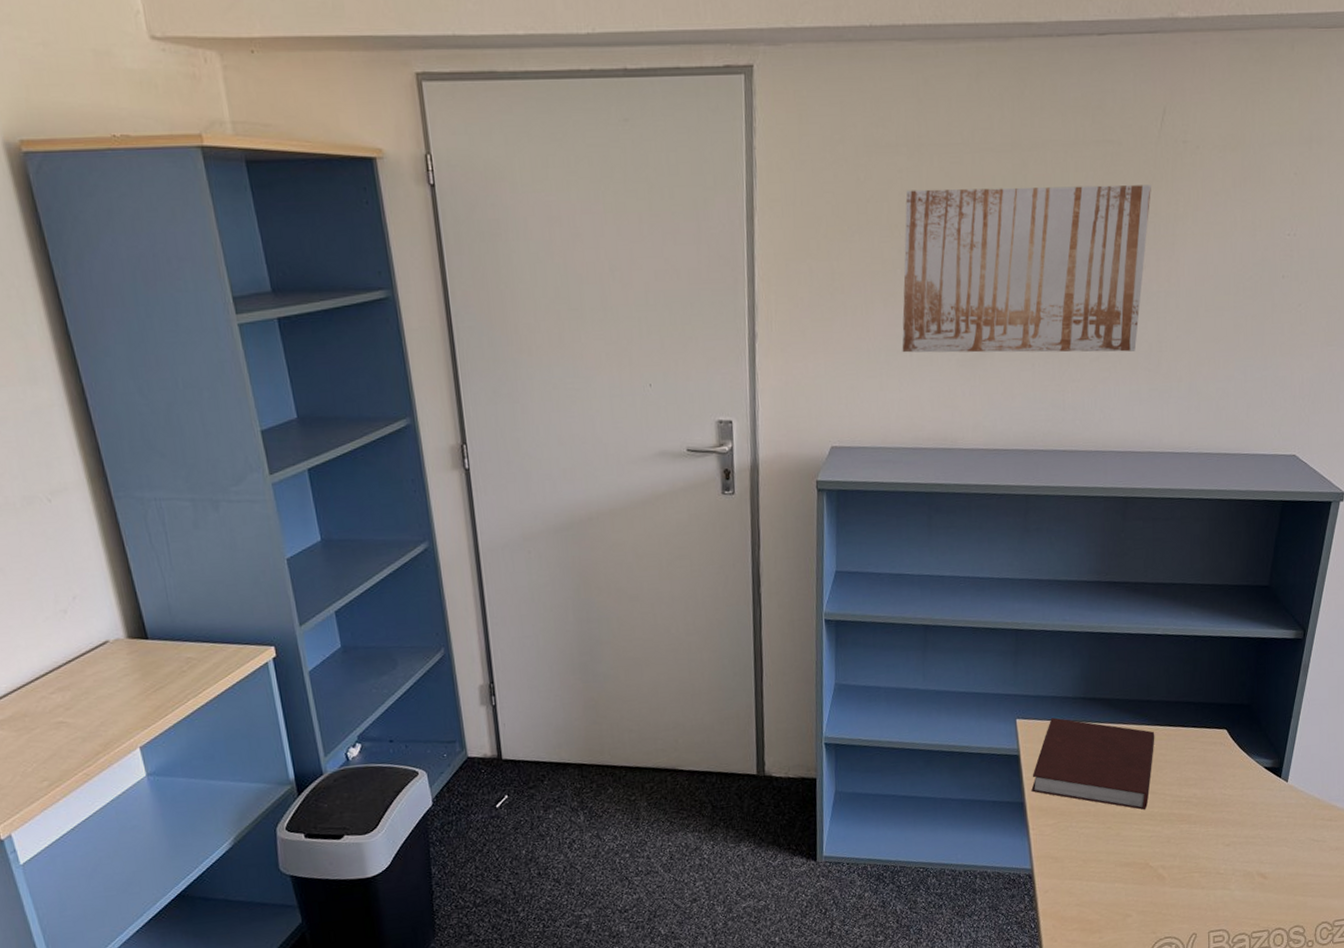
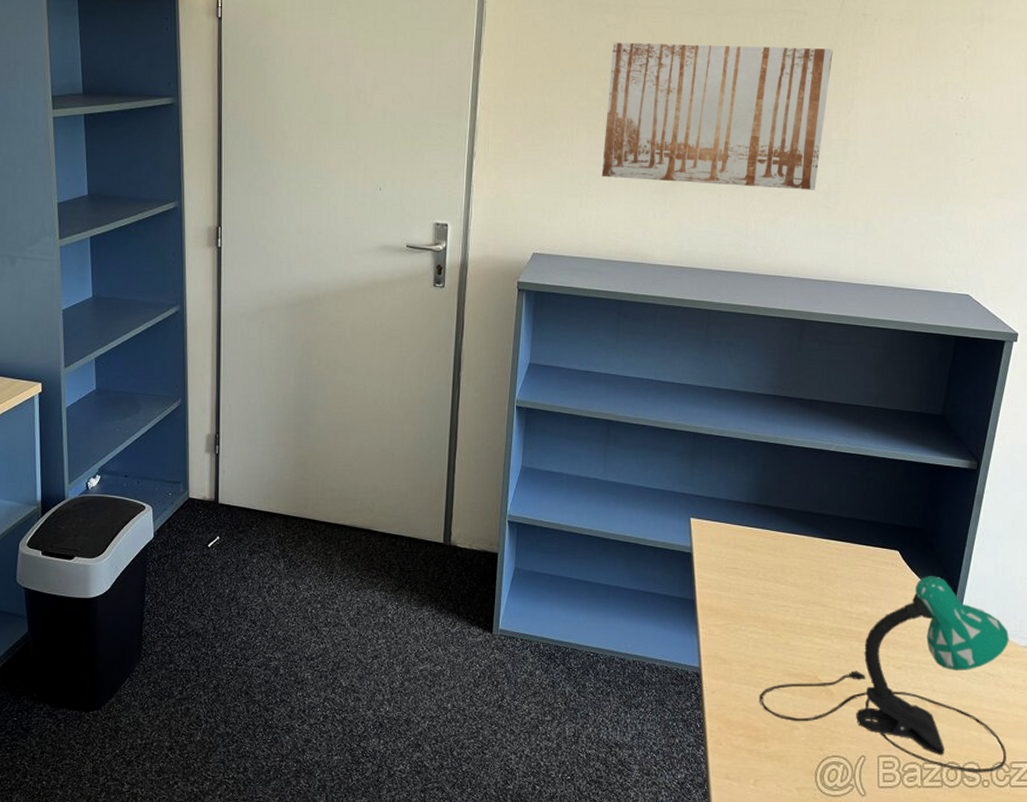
notebook: present [1031,717,1155,810] -> none [702,520,826,622]
desk lamp: none [1093,750,1333,936] -> present [760,576,1009,772]

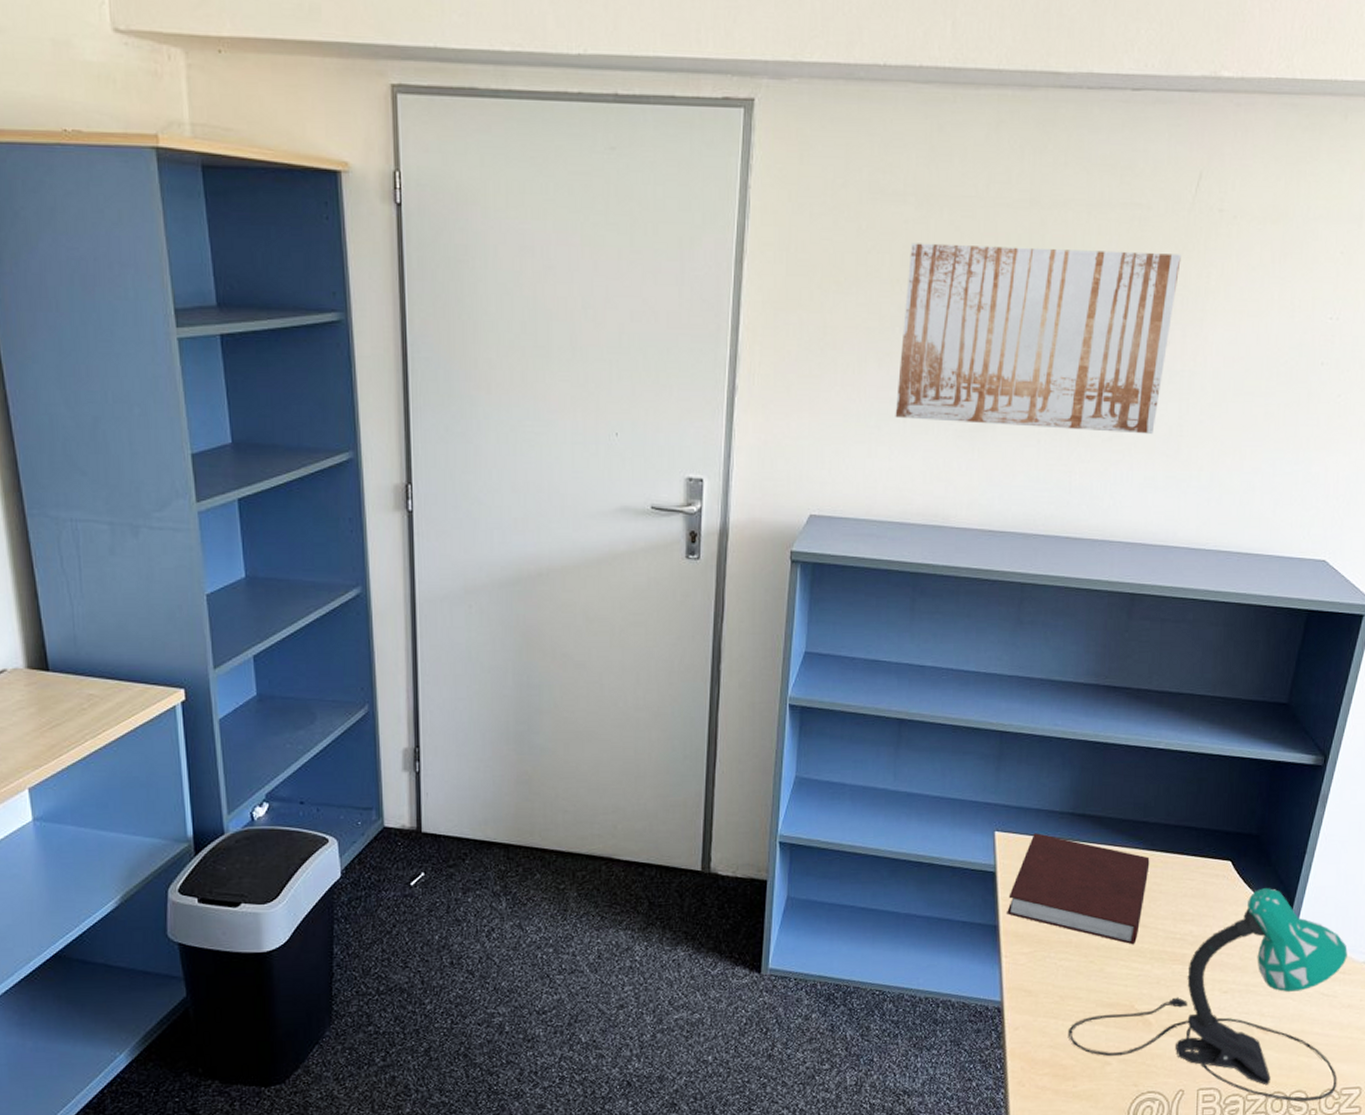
notebook: none [702,520,826,622] -> present [1007,833,1150,945]

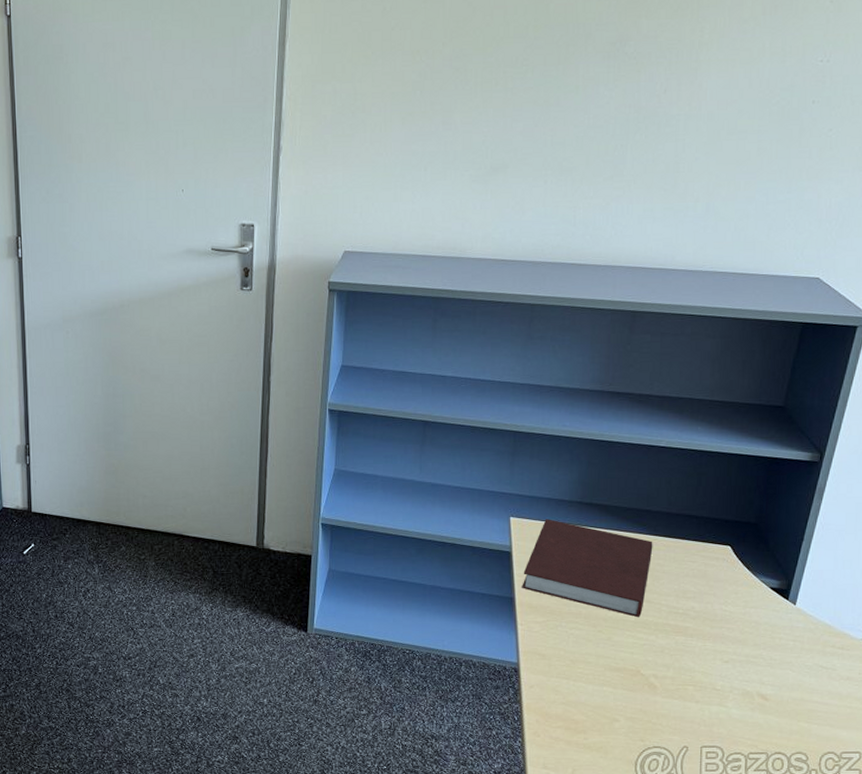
wall art: present [895,243,1181,434] -> none [417,13,676,172]
desk lamp: present [1069,888,1348,1102] -> none [579,570,846,762]

